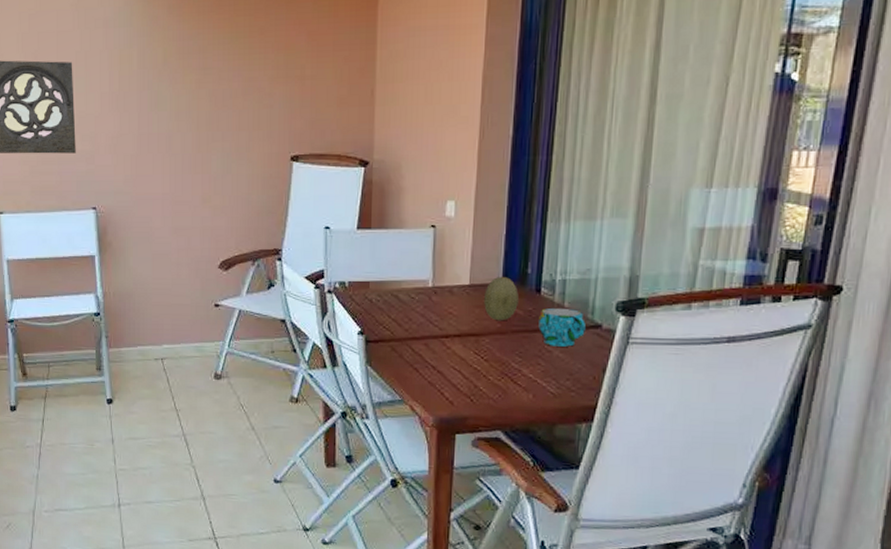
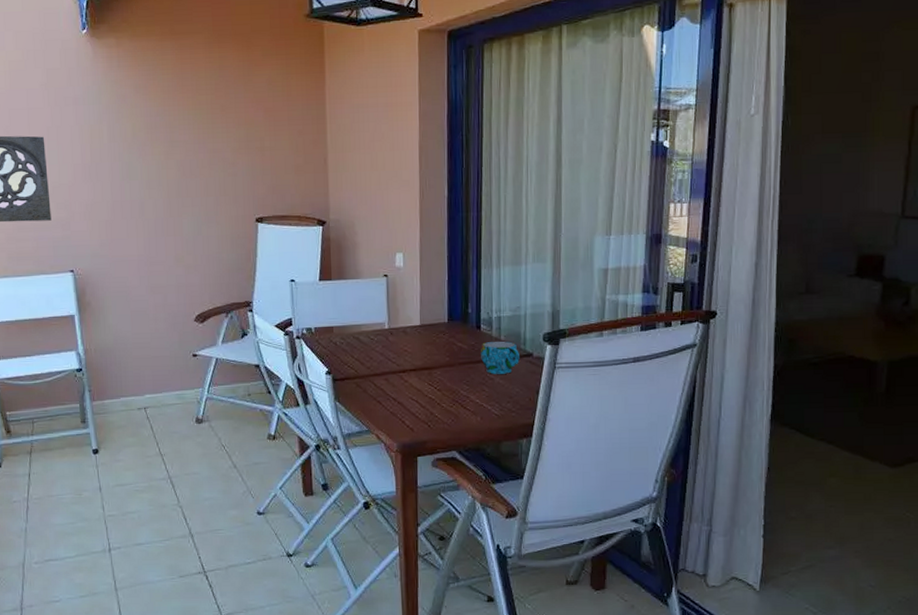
fruit: present [484,276,519,321] -> none [433,316,463,355]

